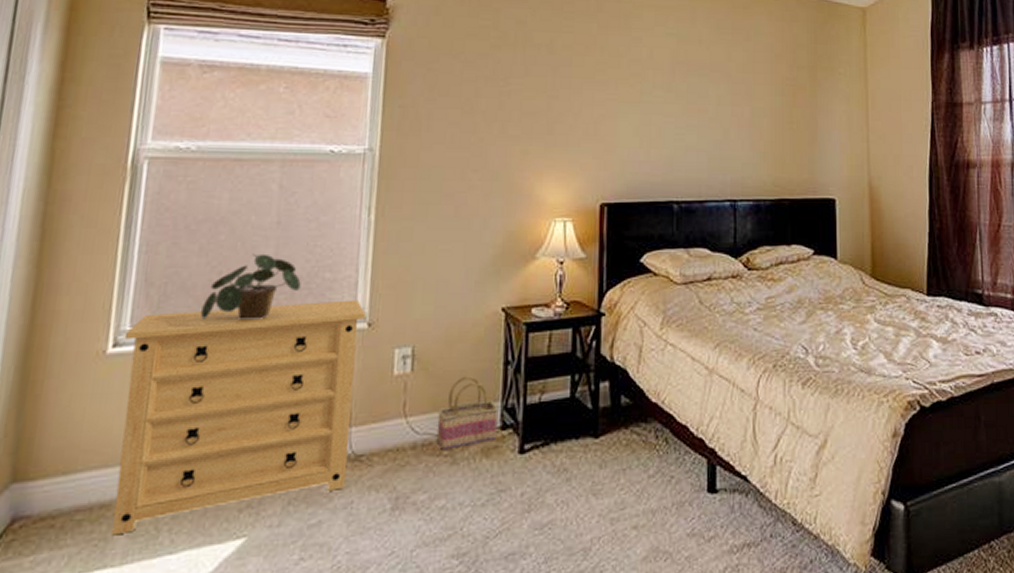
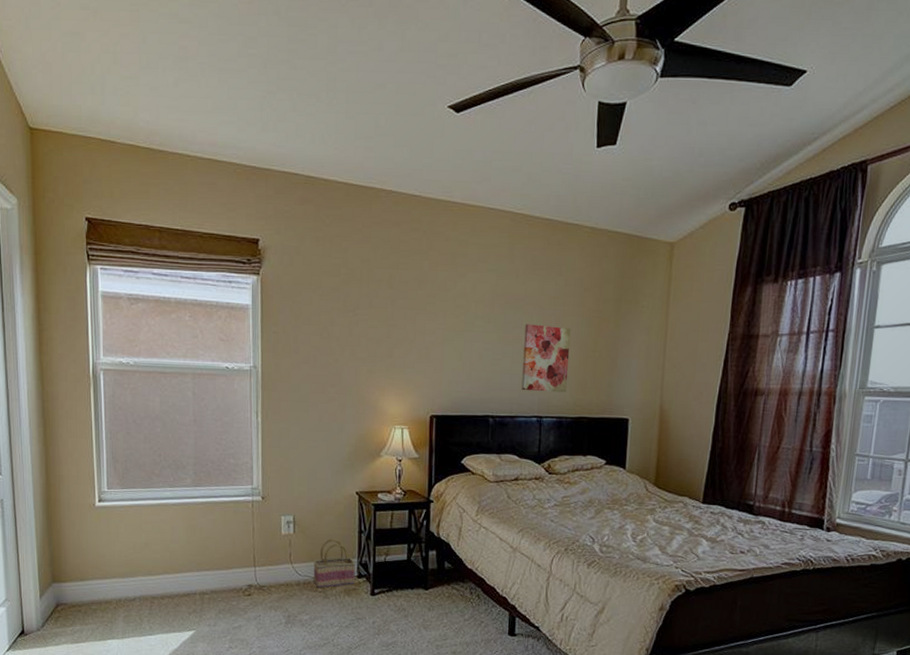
dresser: present [112,300,366,536] -> none [105,479,260,621]
potted plant: present [201,253,301,321] -> none [151,442,214,490]
wall art: none [710,93,764,171] -> present [521,324,571,393]

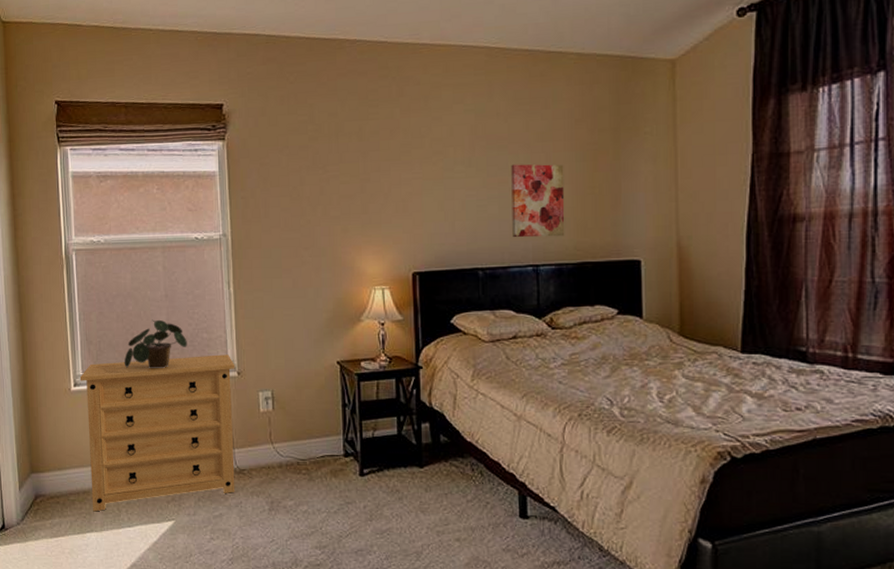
dresser: none [105,479,260,621] -> present [79,354,235,512]
potted plant: none [151,442,214,490] -> present [125,319,187,369]
basket: present [313,539,356,588] -> none [295,414,342,470]

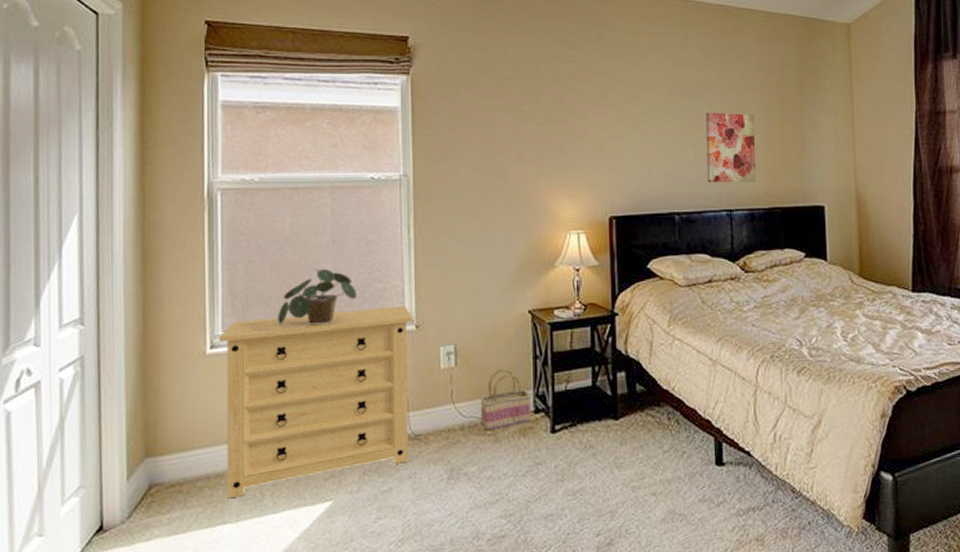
basket: none [295,414,342,470] -> present [480,368,532,430]

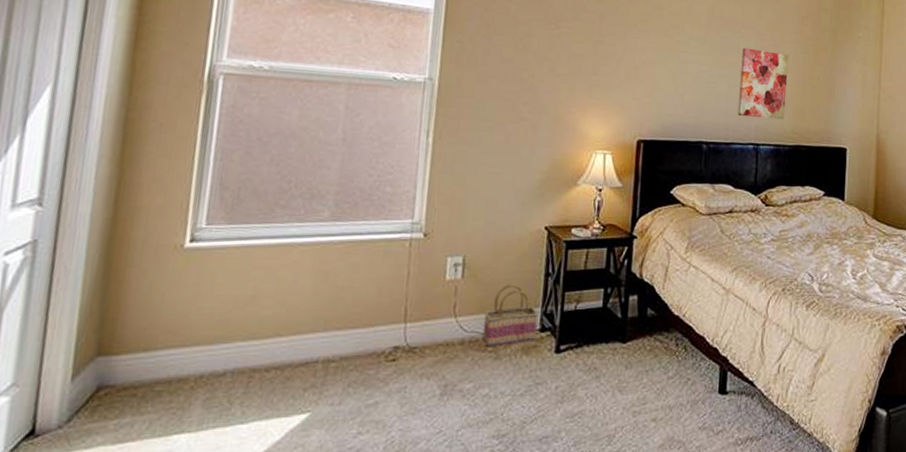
dresser: present [218,306,413,499] -> none [189,212,422,406]
potted plant: present [278,268,357,325] -> none [271,166,364,226]

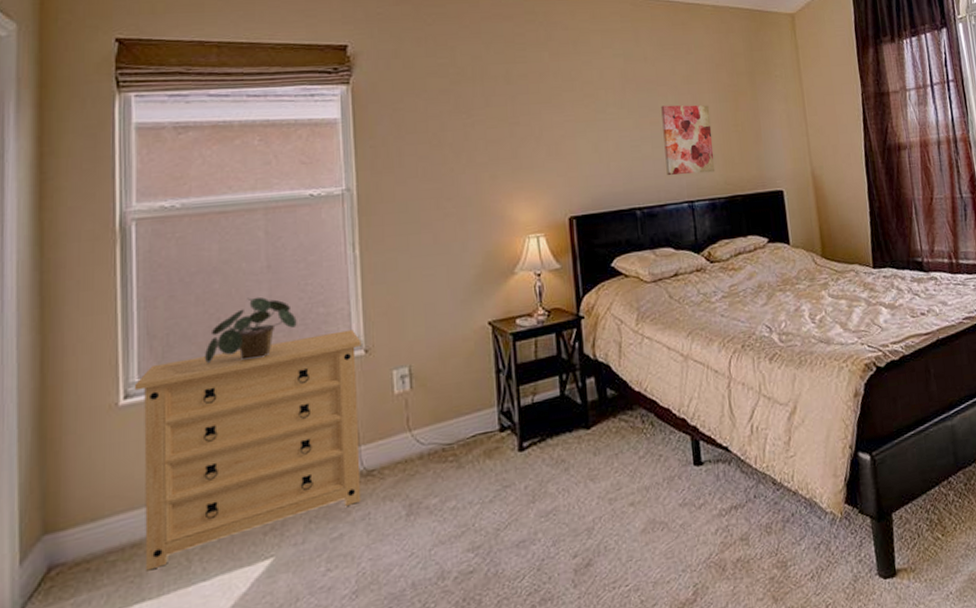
dresser: none [189,212,422,406] -> present [134,329,362,571]
potted plant: none [271,166,364,226] -> present [205,297,297,364]
basket: present [482,284,539,346] -> none [440,386,497,457]

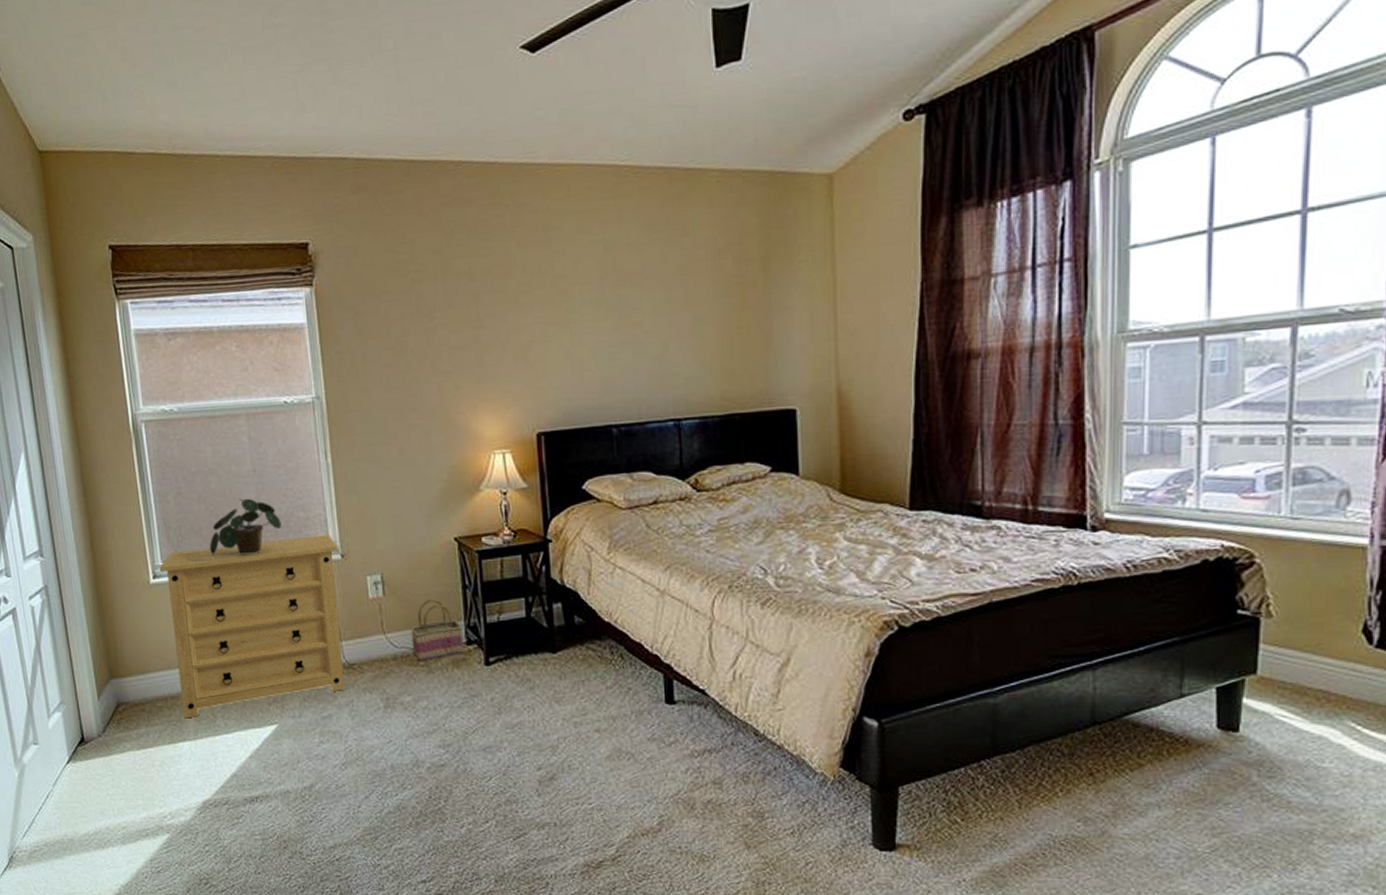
basket: none [440,386,497,457] -> present [411,599,464,661]
wall art: present [661,105,715,176] -> none [646,302,710,389]

